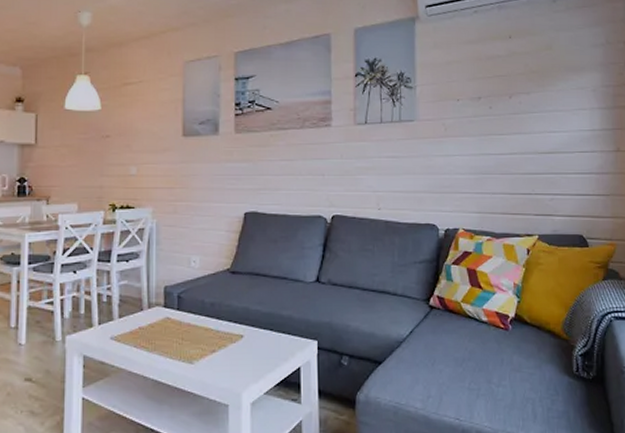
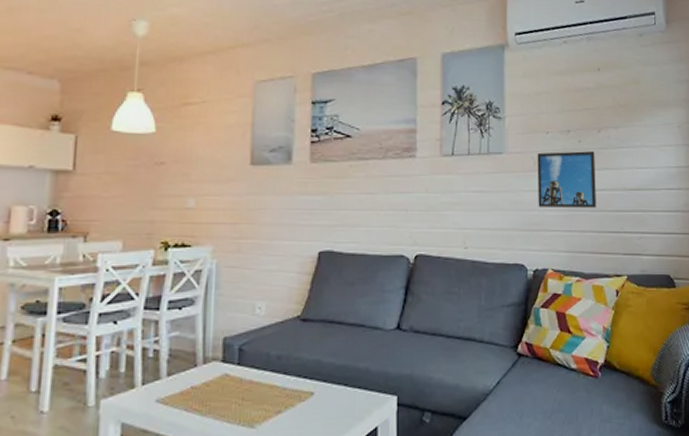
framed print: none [448,117,507,171] -> present [537,151,597,208]

